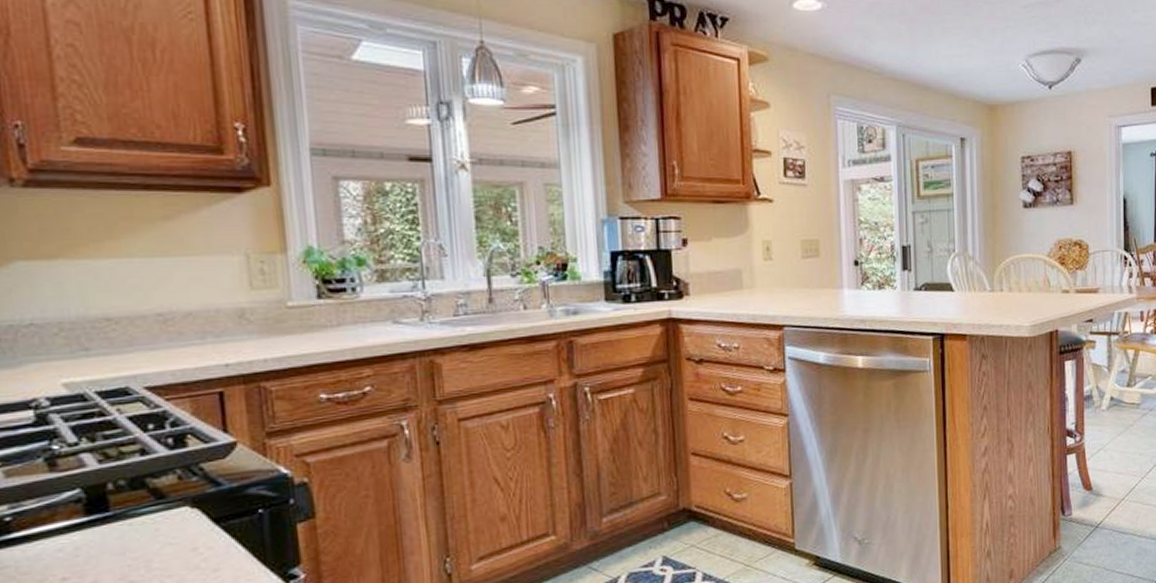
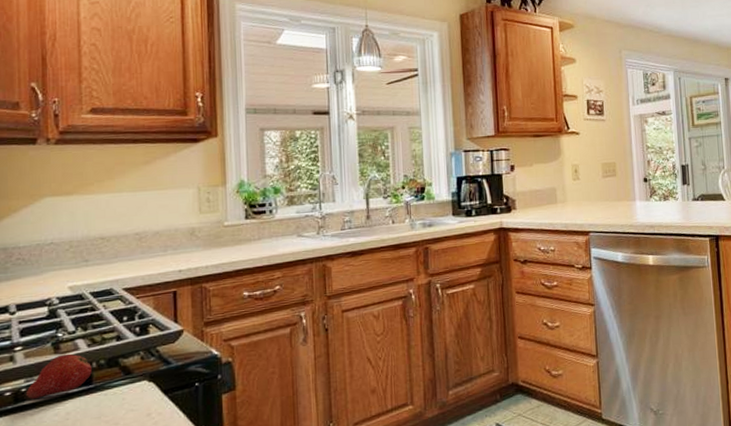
fruit: none [13,472,108,531] -> present [27,353,92,399]

